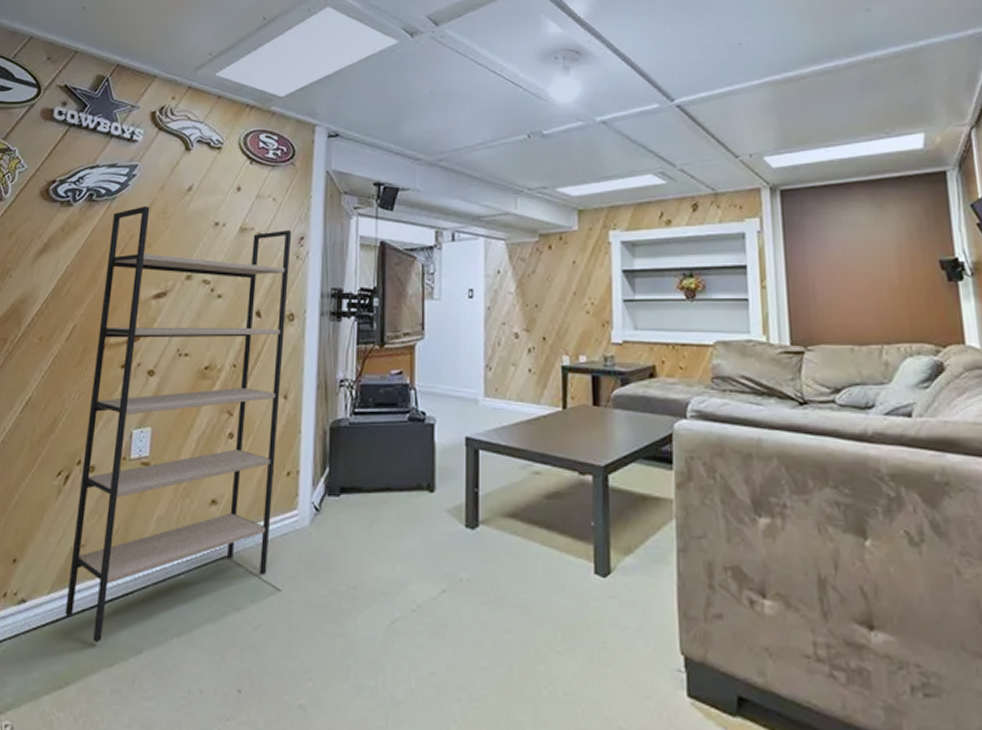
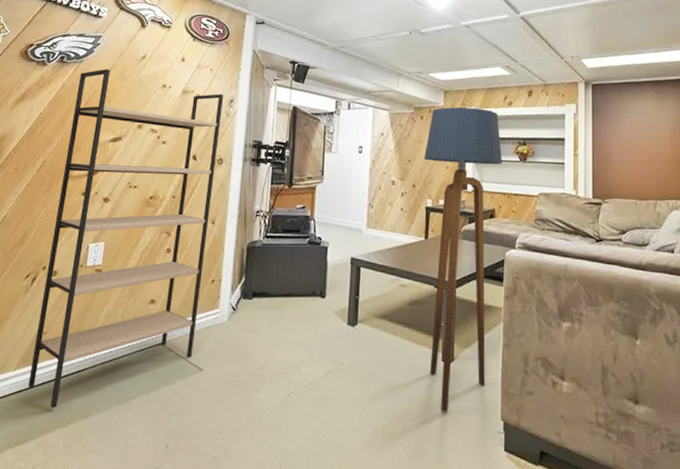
floor lamp: none [556,231,663,644] -> present [424,107,503,413]

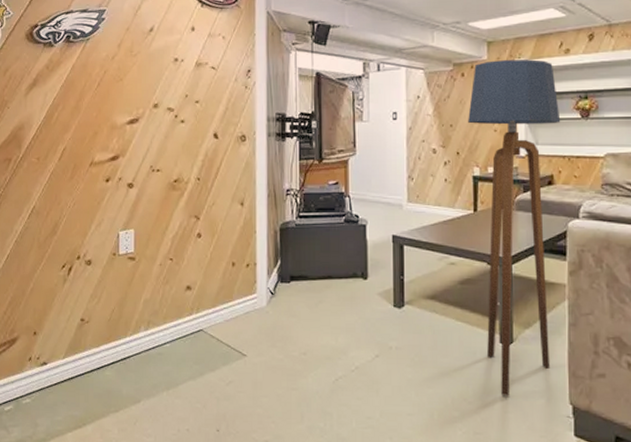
shelving unit: present [27,68,224,409] -> none [78,45,240,395]

